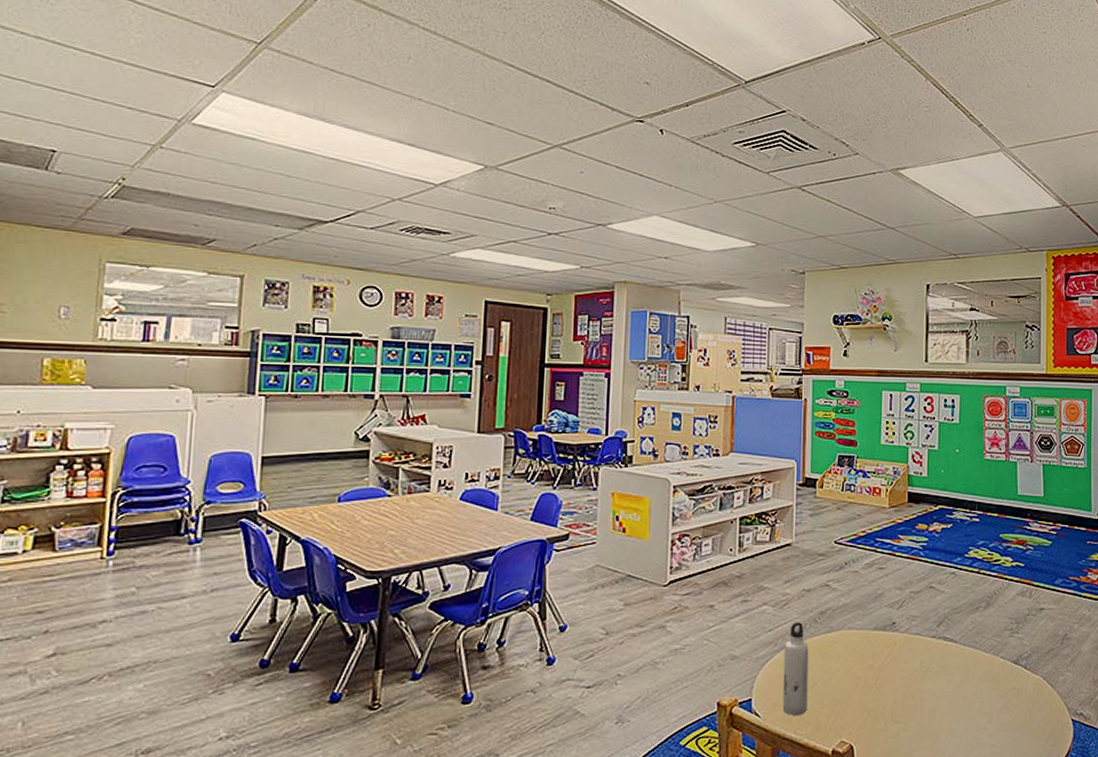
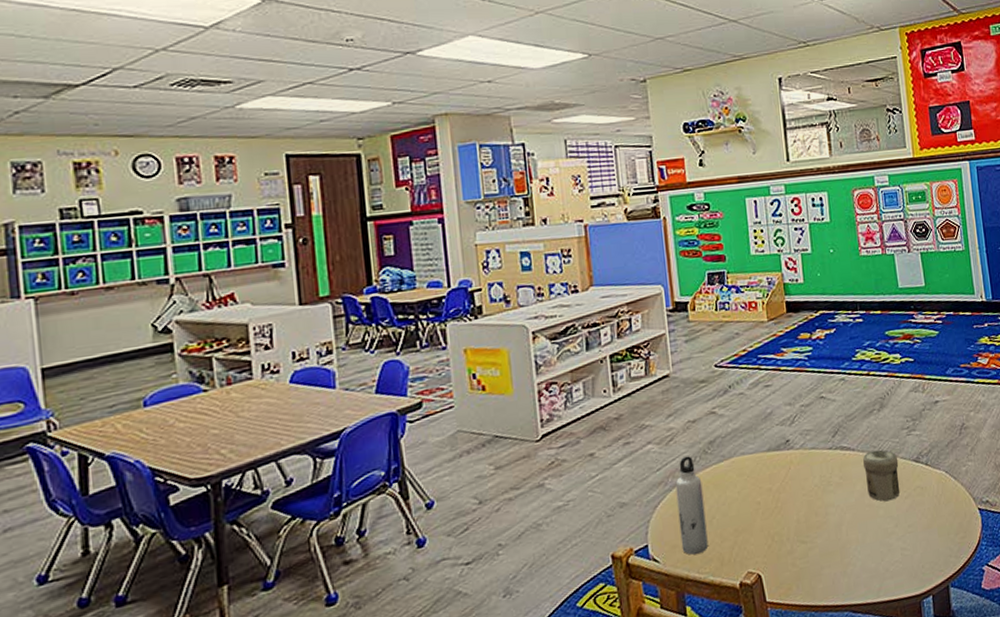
jar: none [964,646,998,697] -> present [863,449,900,502]

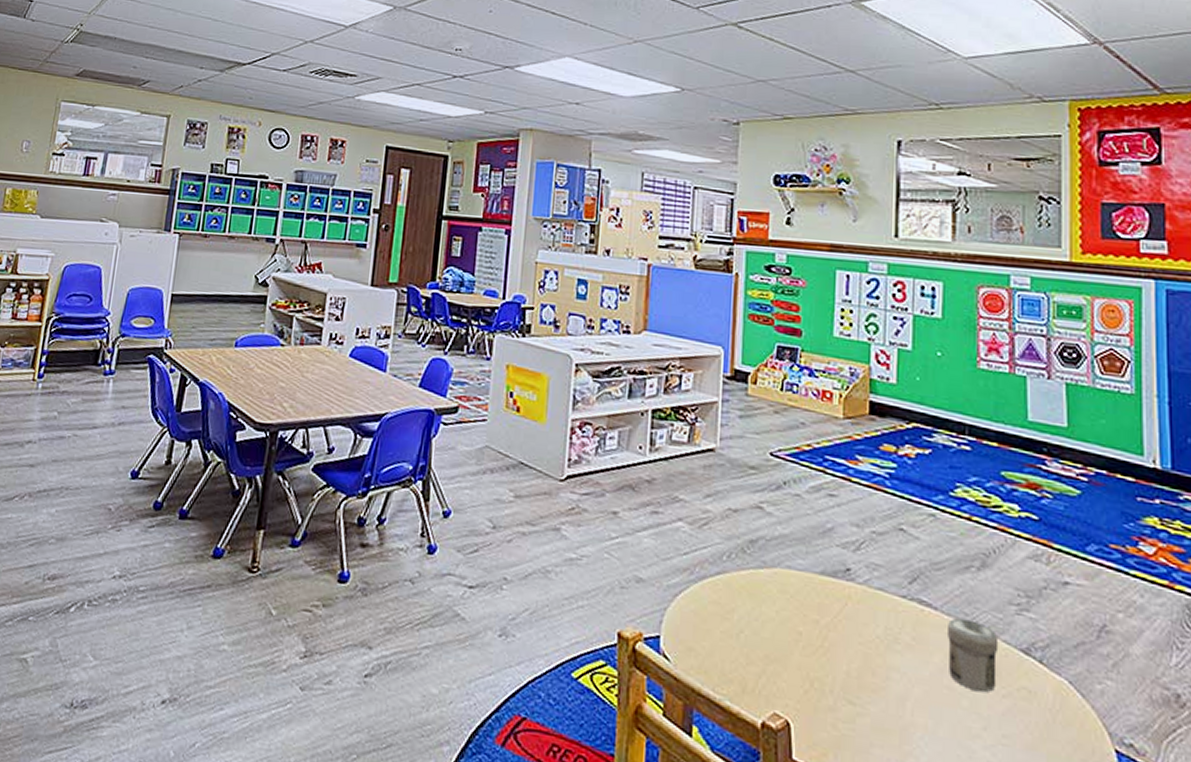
water bottle: present [675,456,709,555] -> none [698,548,734,669]

